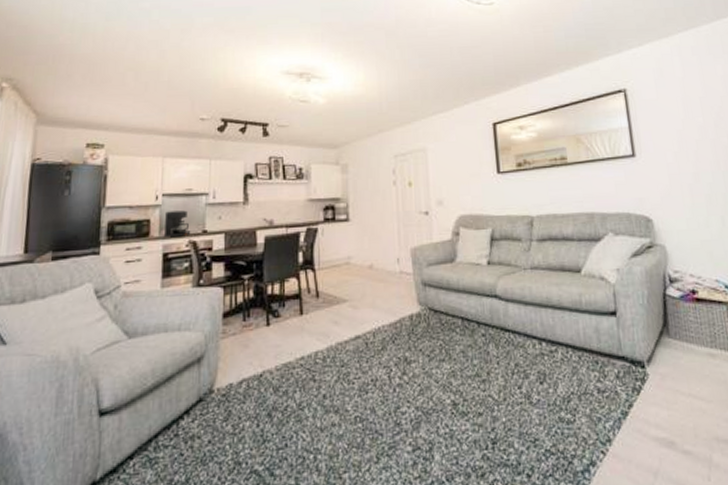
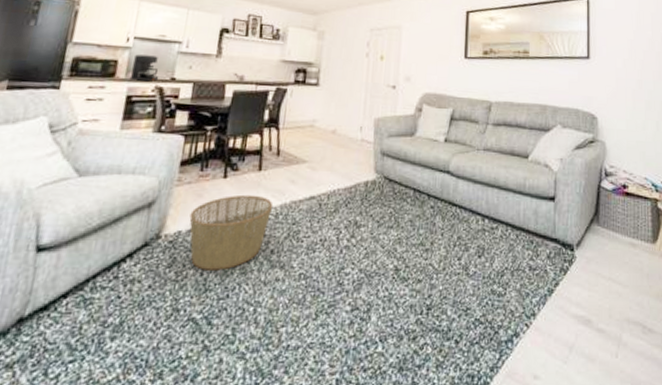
basket: none [239,340,320,421] -> present [189,194,273,271]

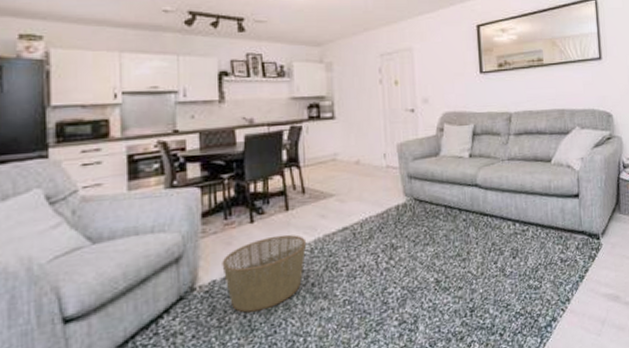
coffee maker: present [129,54,158,82] -> none [126,109,158,139]

